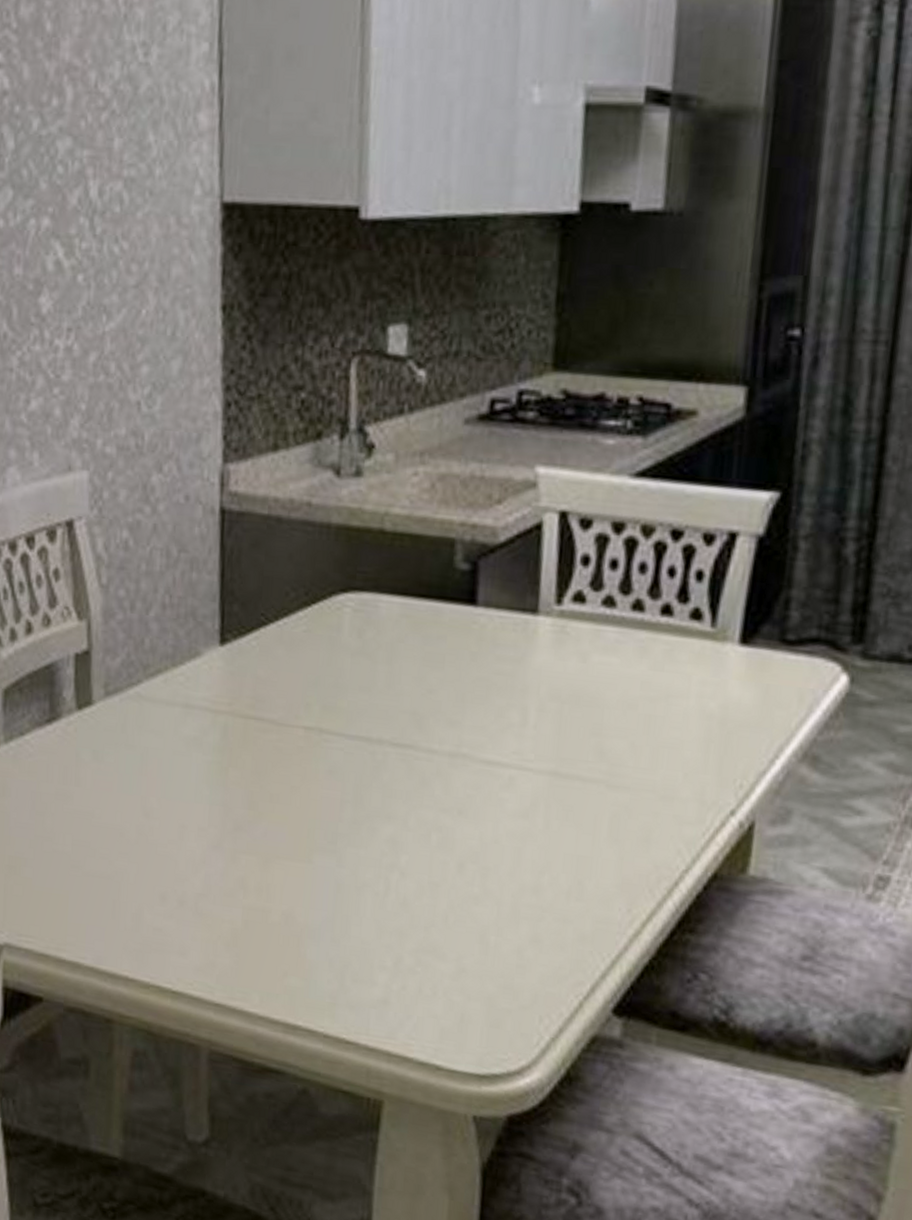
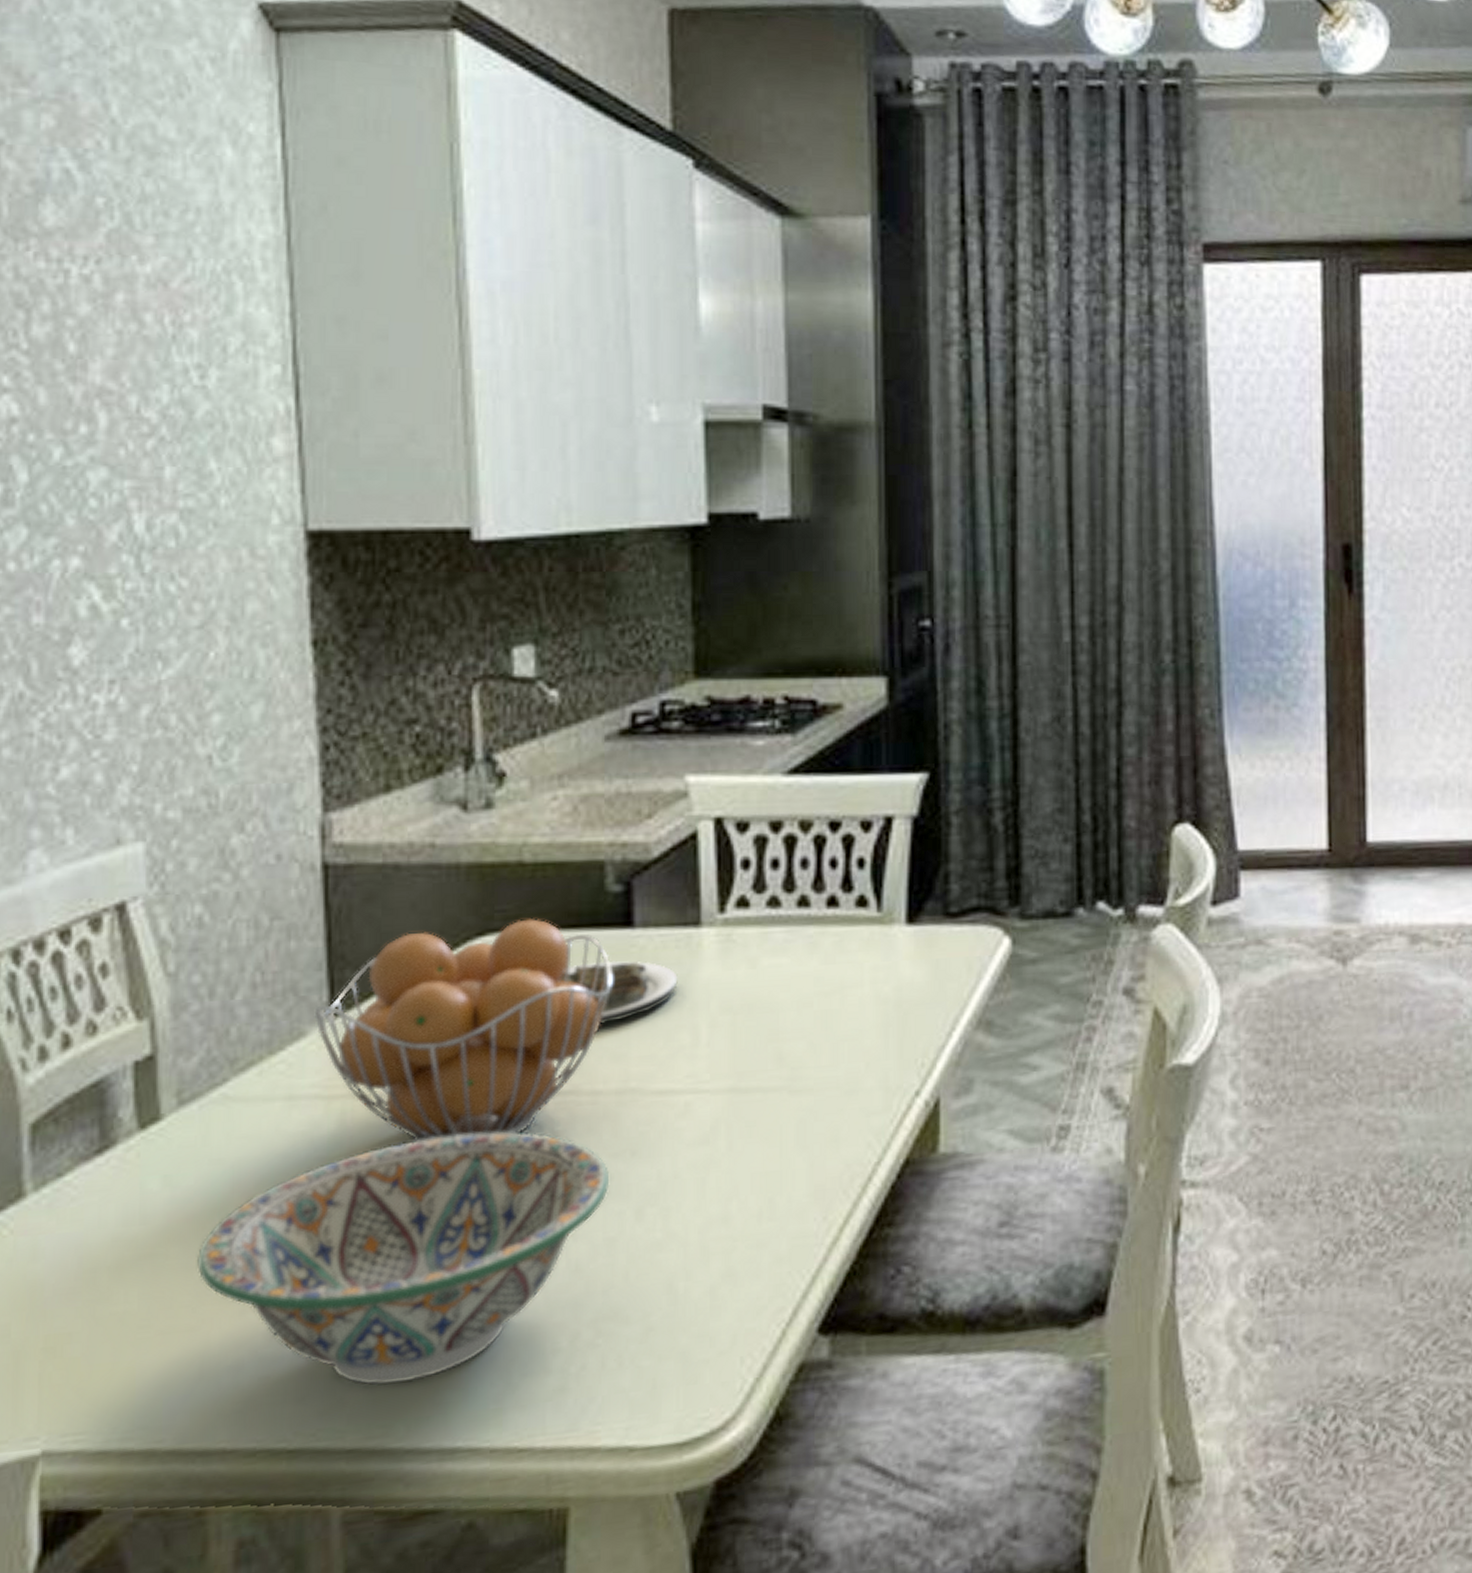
decorative bowl: none [114,761,439,963] -> present [197,1131,610,1386]
fruit basket: none [208,579,454,774] -> present [314,918,612,1142]
plate: none [407,631,513,691] -> present [558,960,678,1024]

